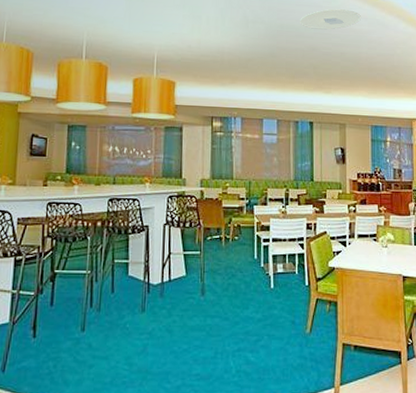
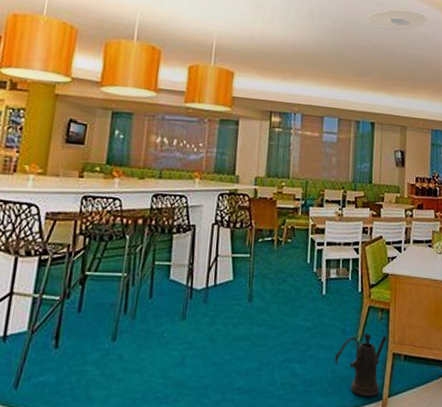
watering can: none [285,324,336,384] -> present [334,333,387,396]

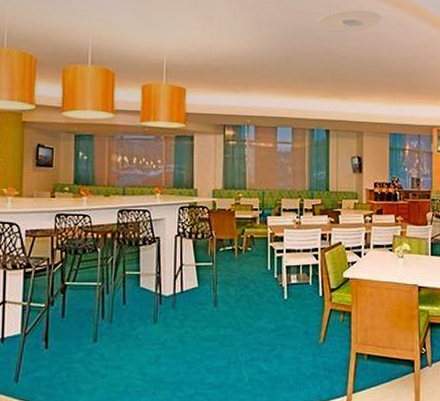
watering can: present [334,333,387,396] -> none [298,334,349,392]

